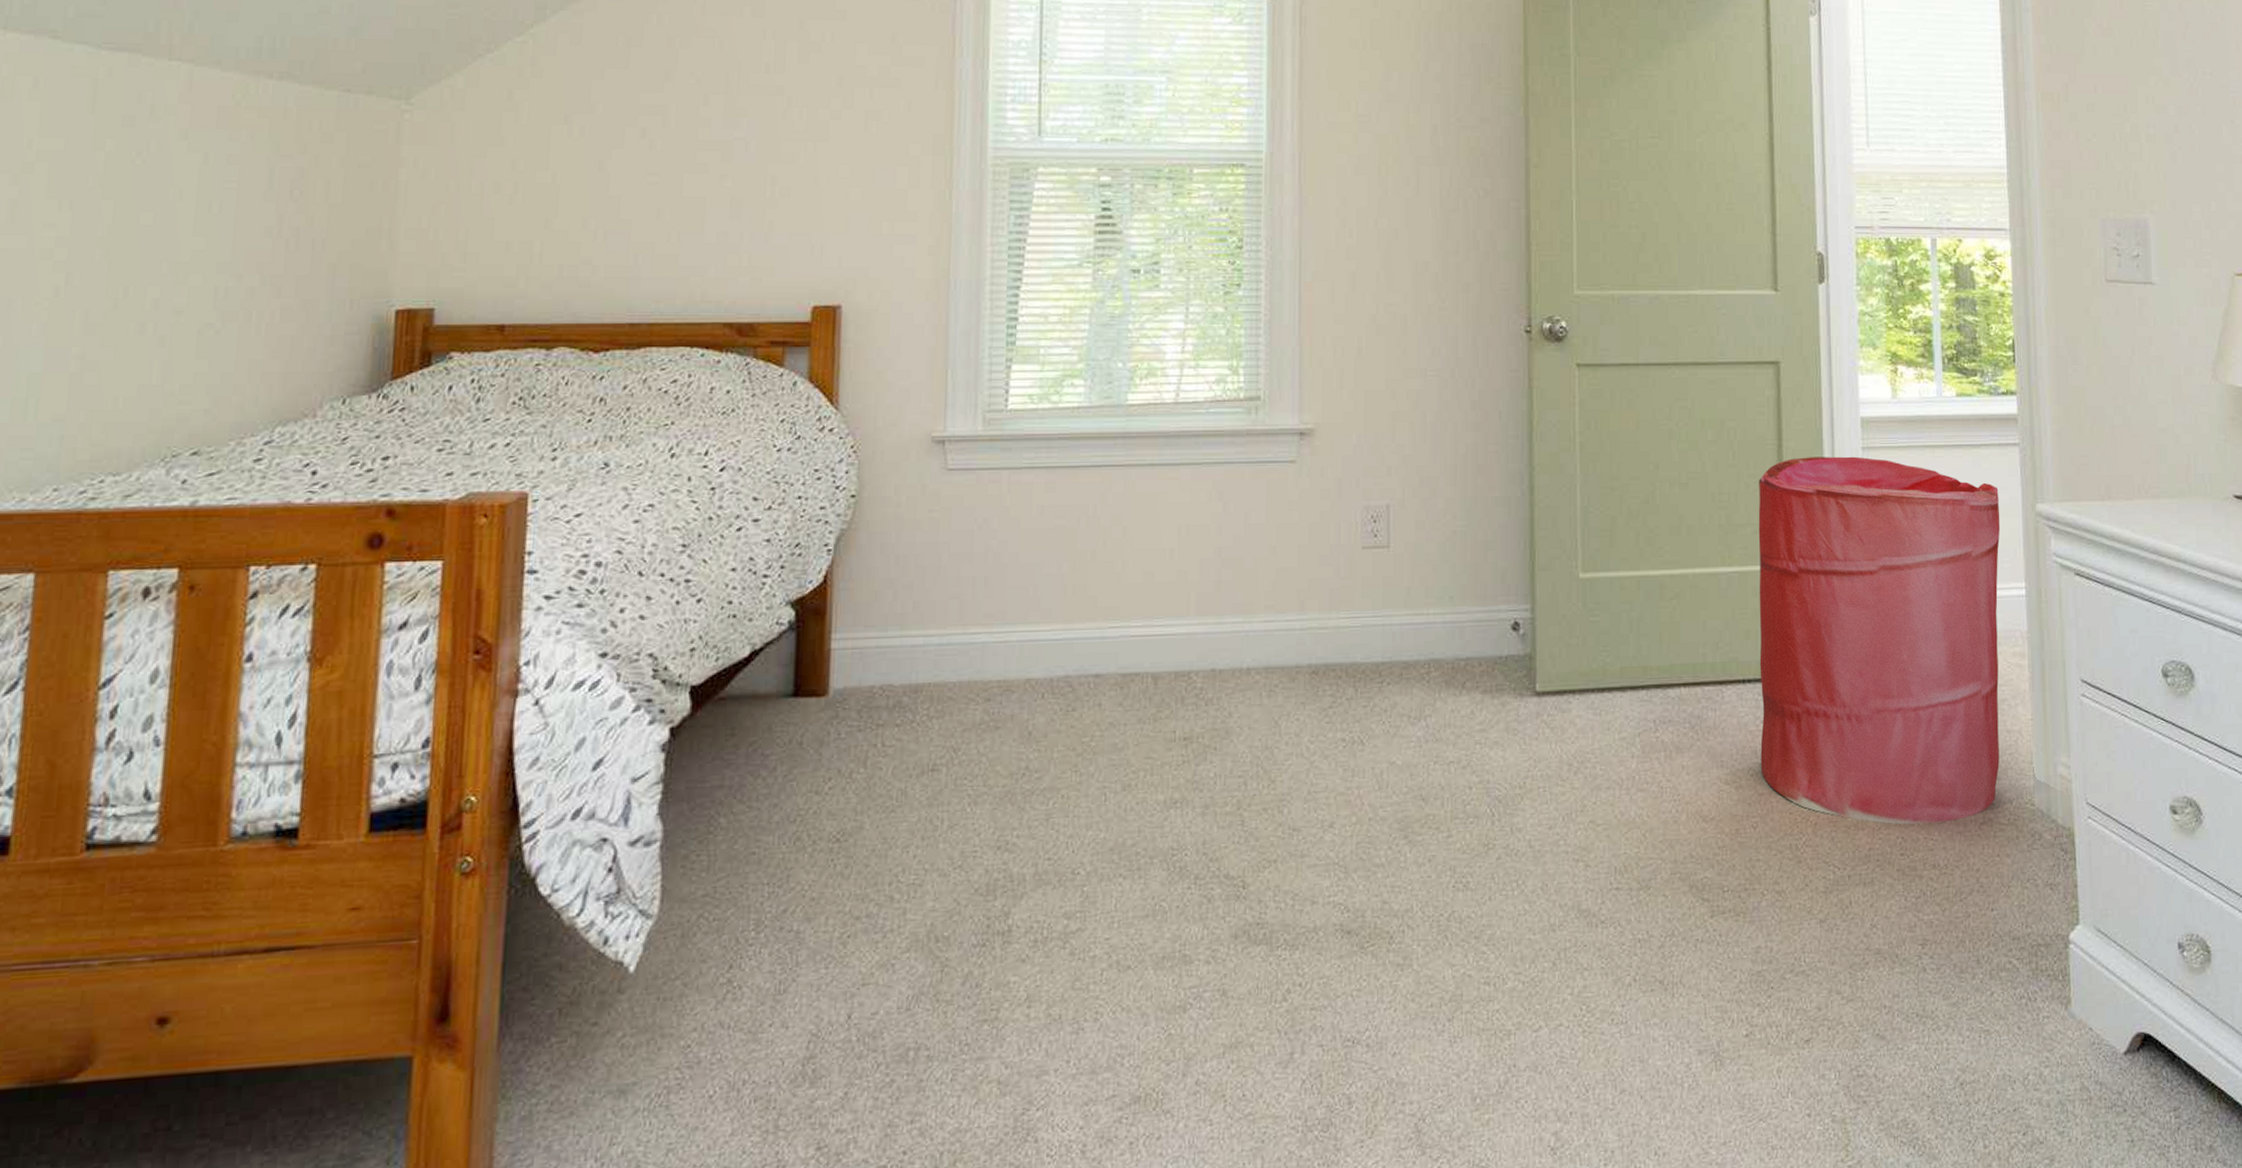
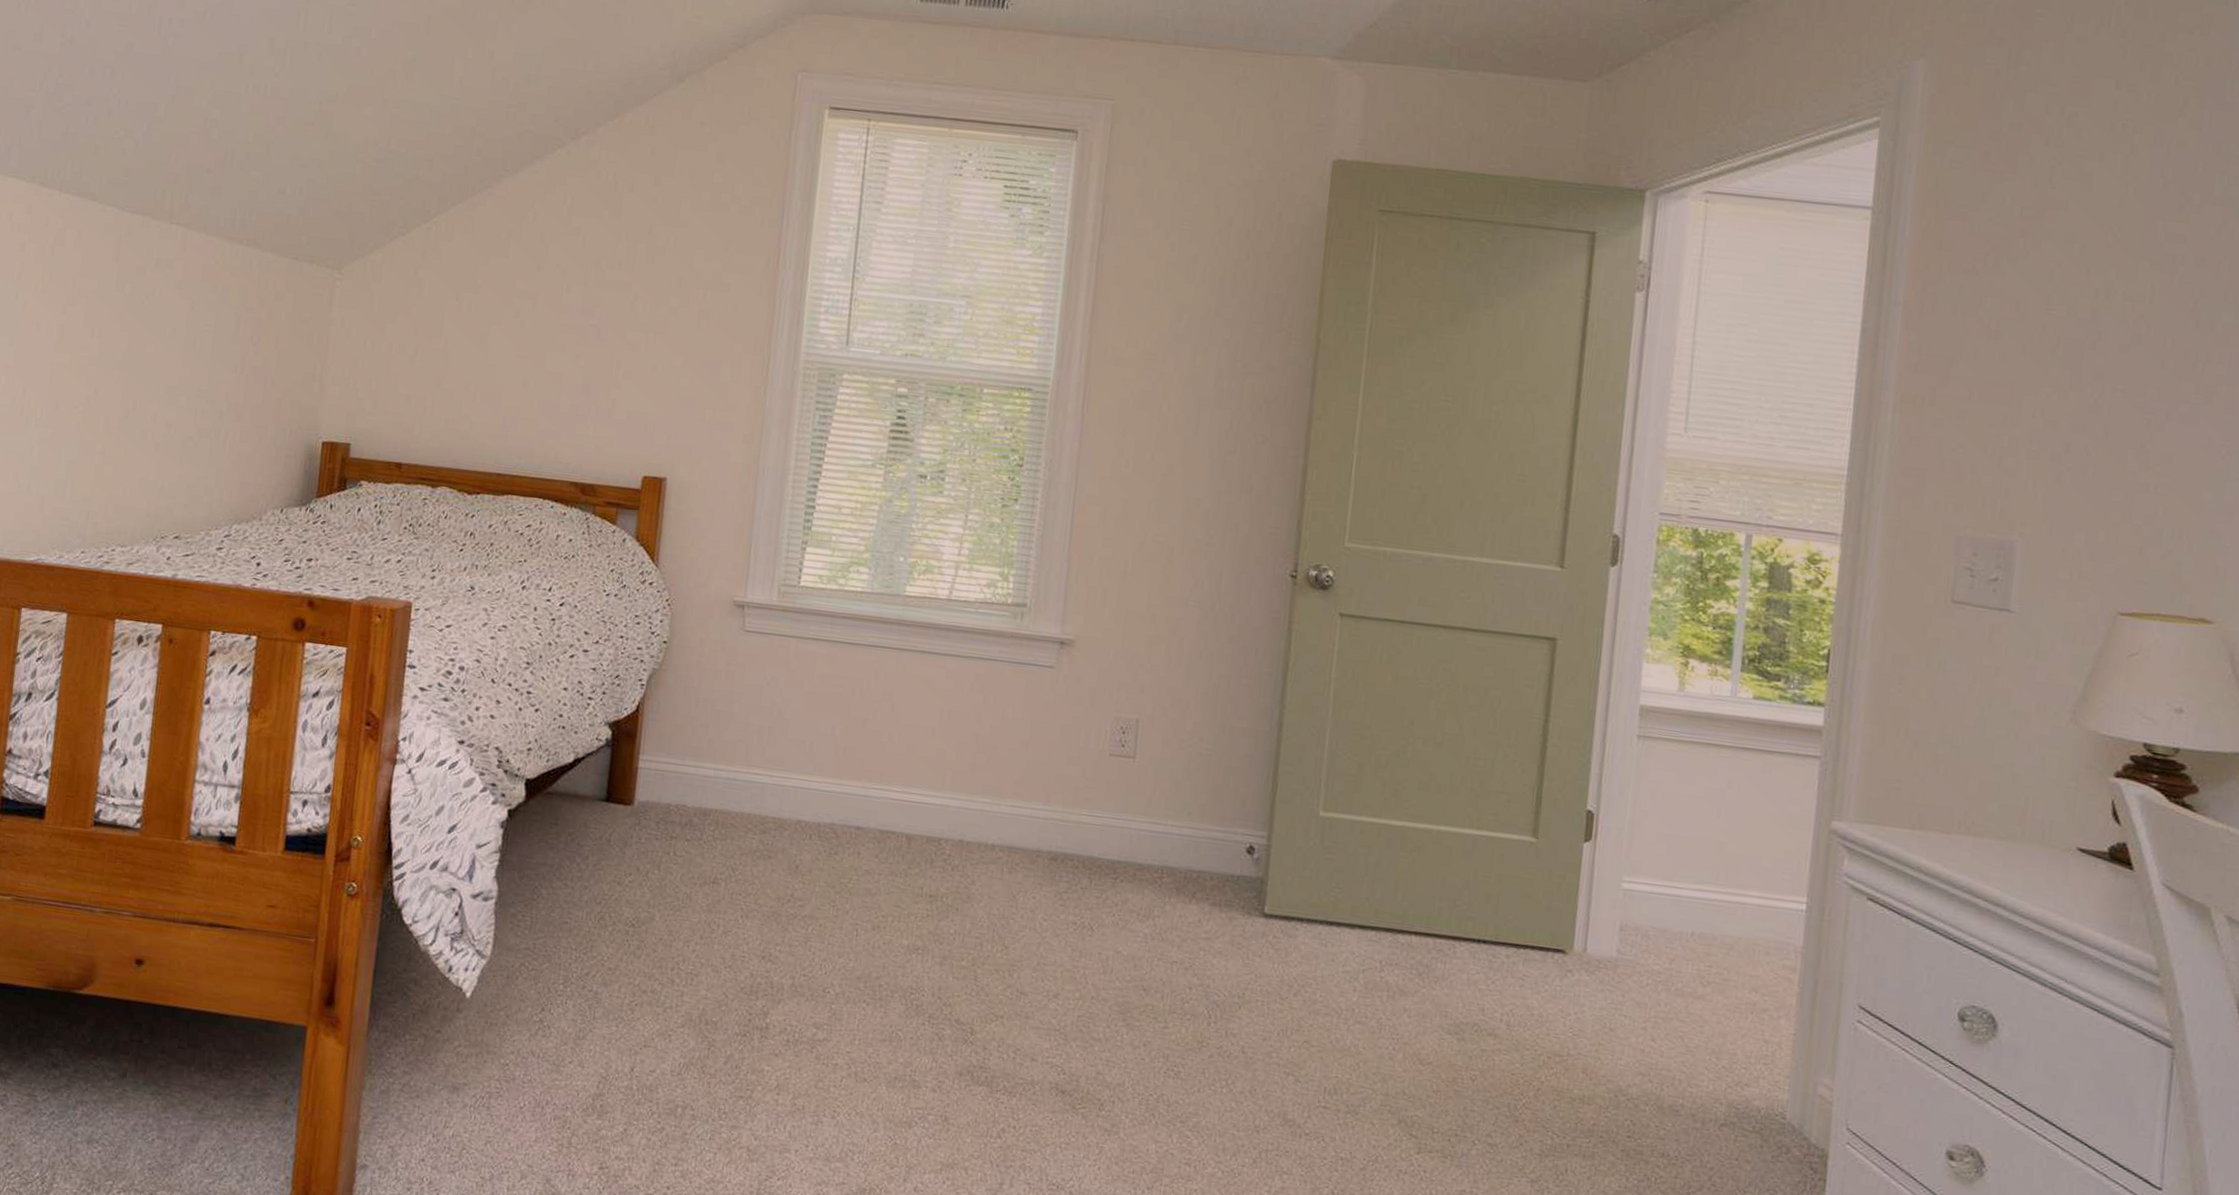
laundry hamper: present [1758,456,2001,825] -> none [1486,735,1789,1116]

